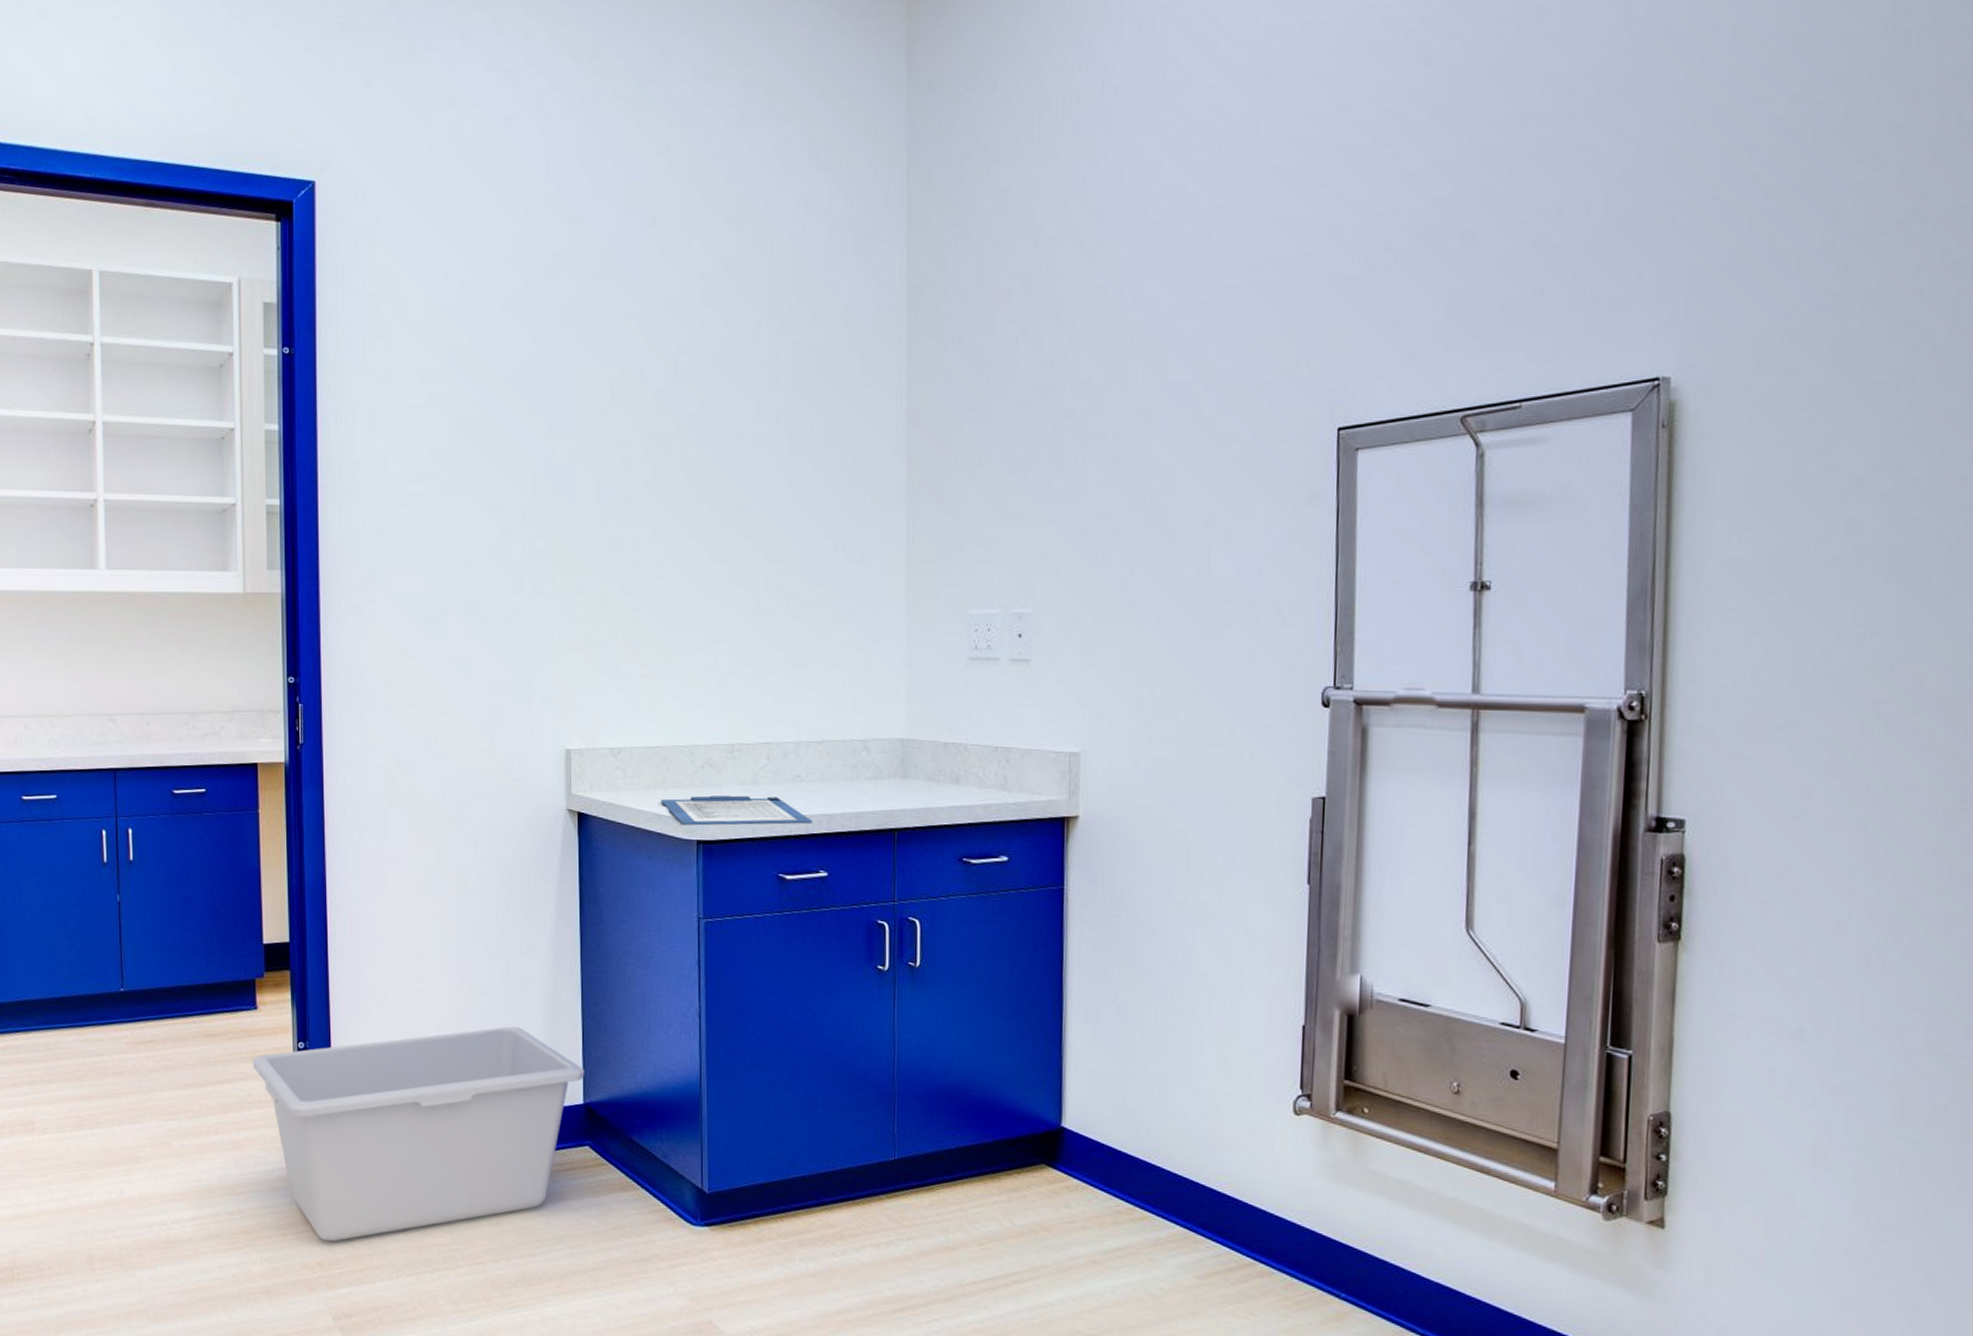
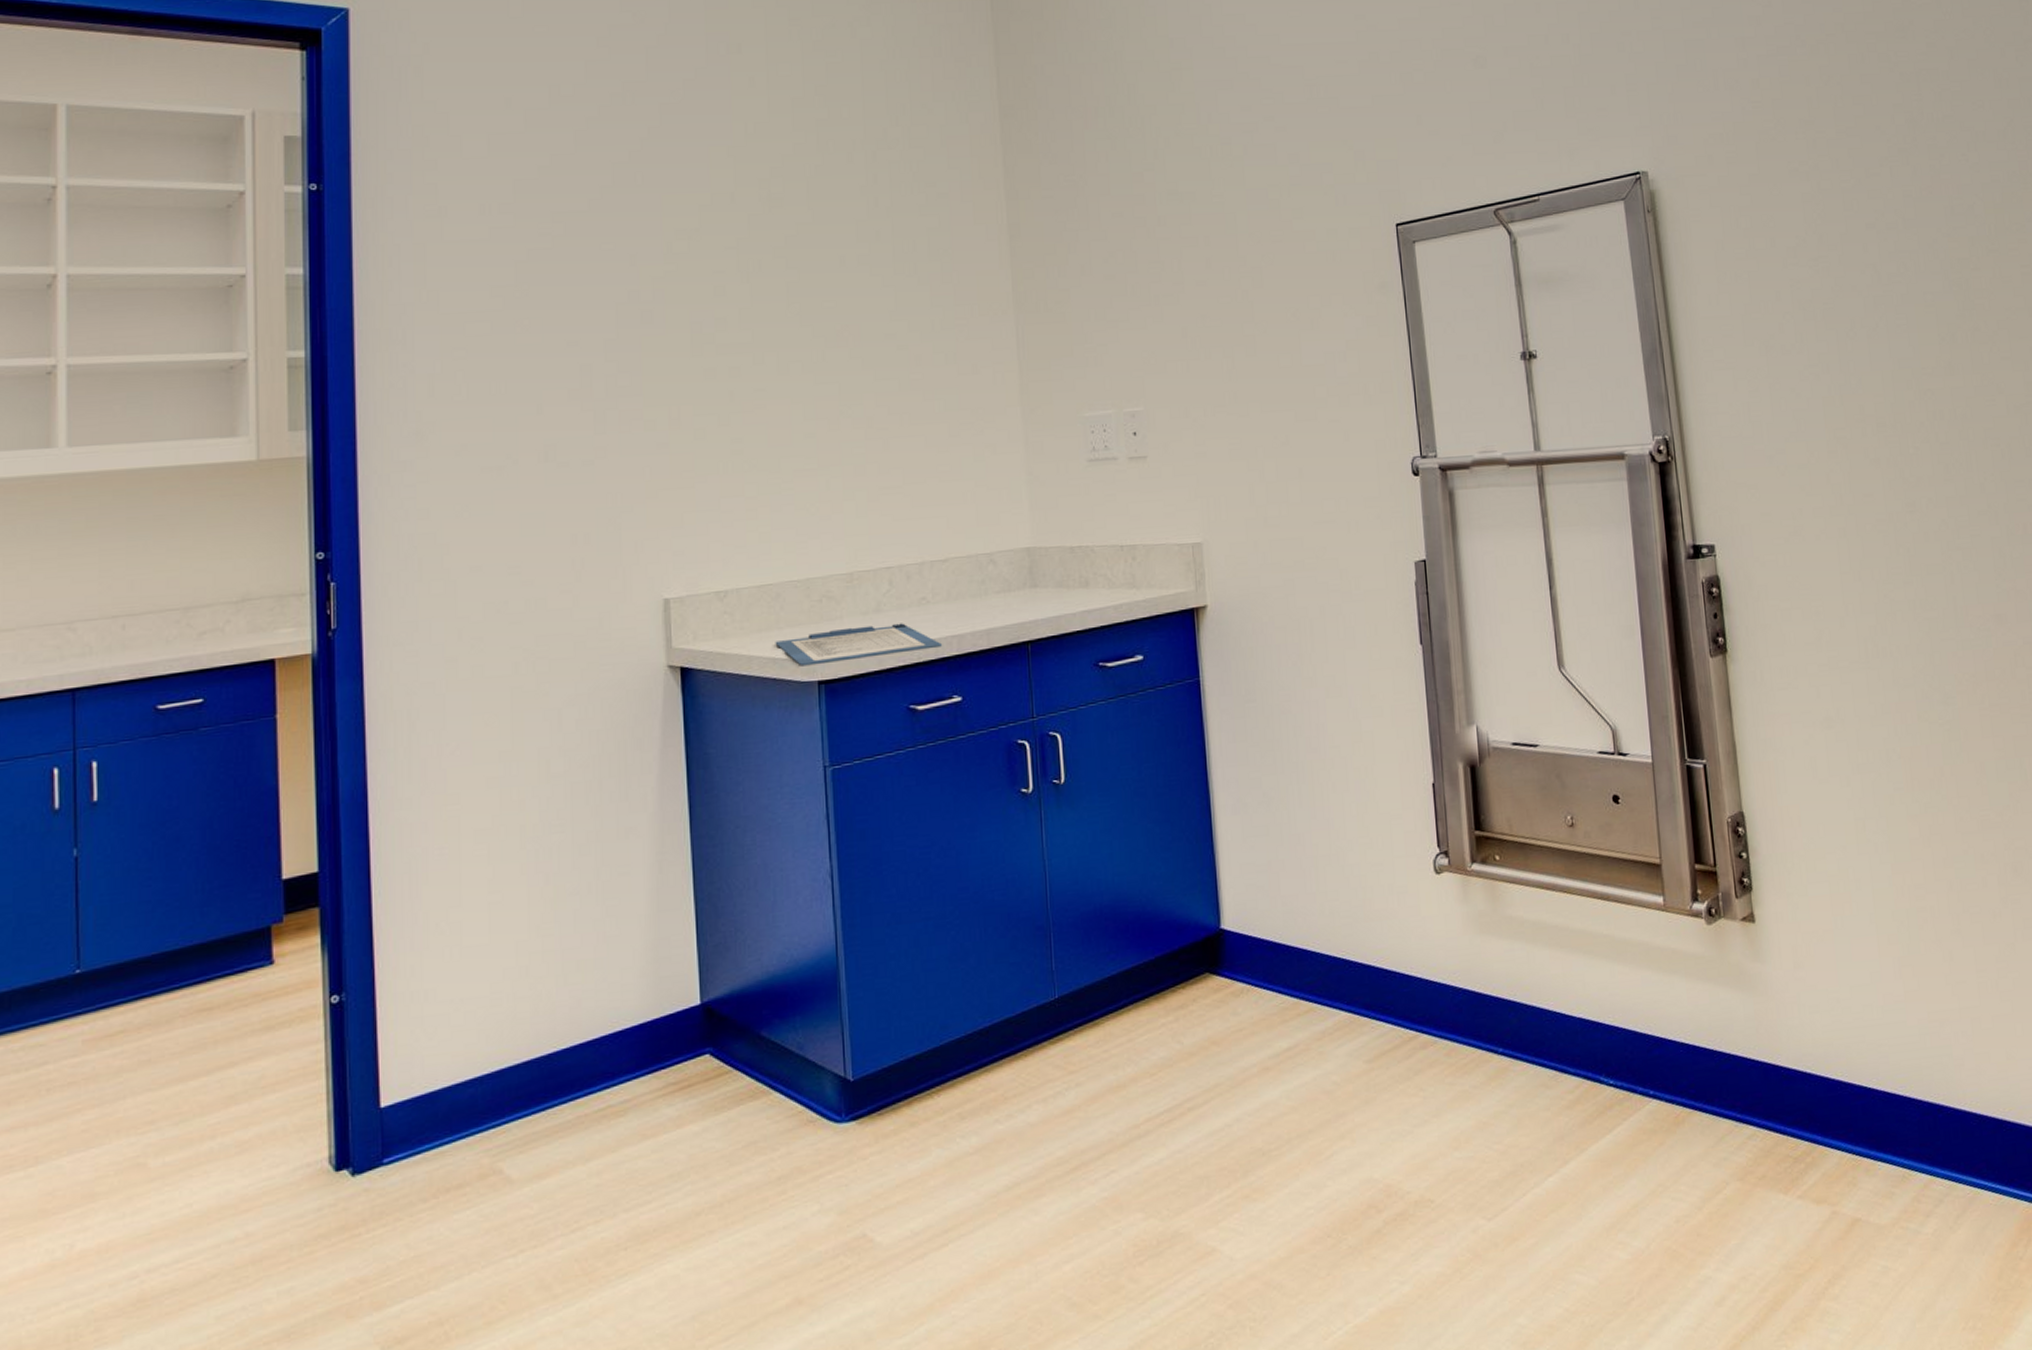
storage bin: present [252,1026,585,1242] -> none [267,926,701,1248]

